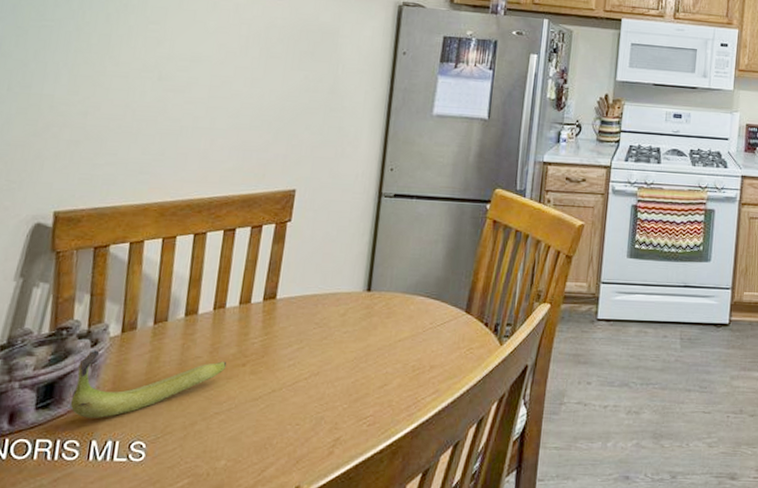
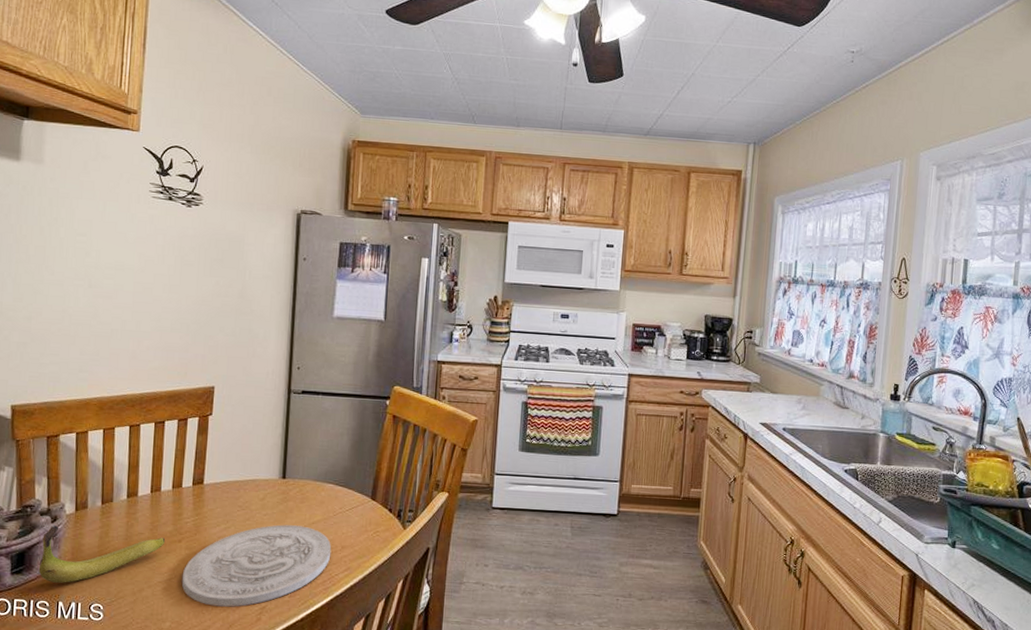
plate: none [242,343,419,440] -> present [181,524,332,607]

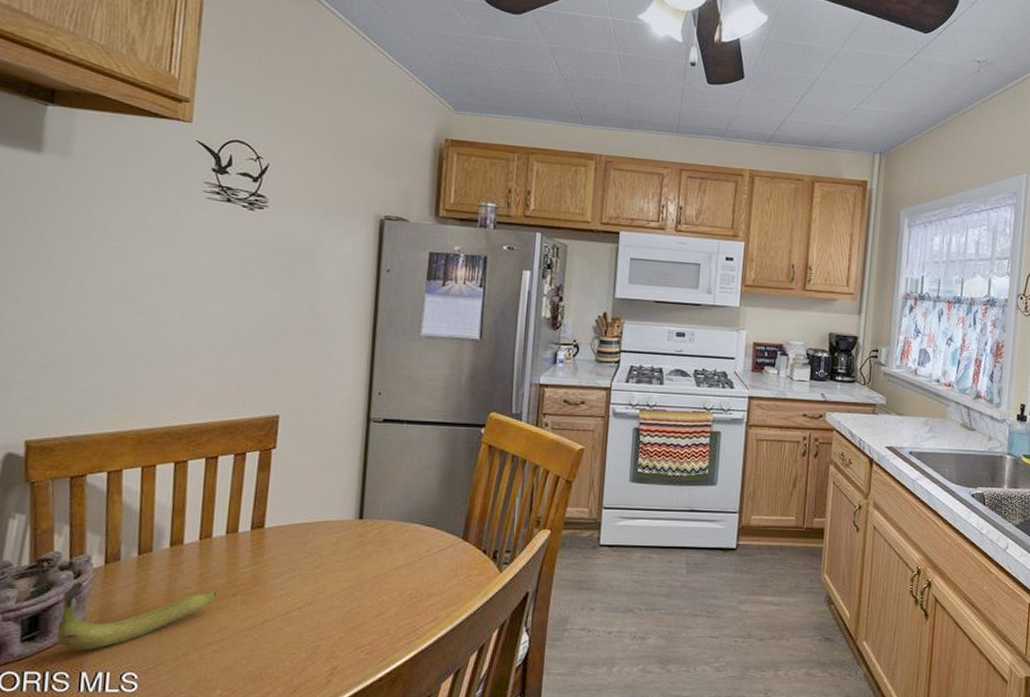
plate: present [181,524,332,607] -> none [235,572,416,669]

